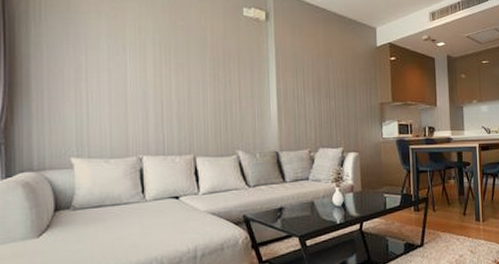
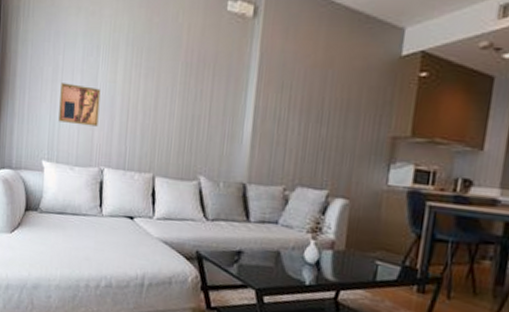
wall art: none [86,82,132,120] -> present [58,83,101,127]

